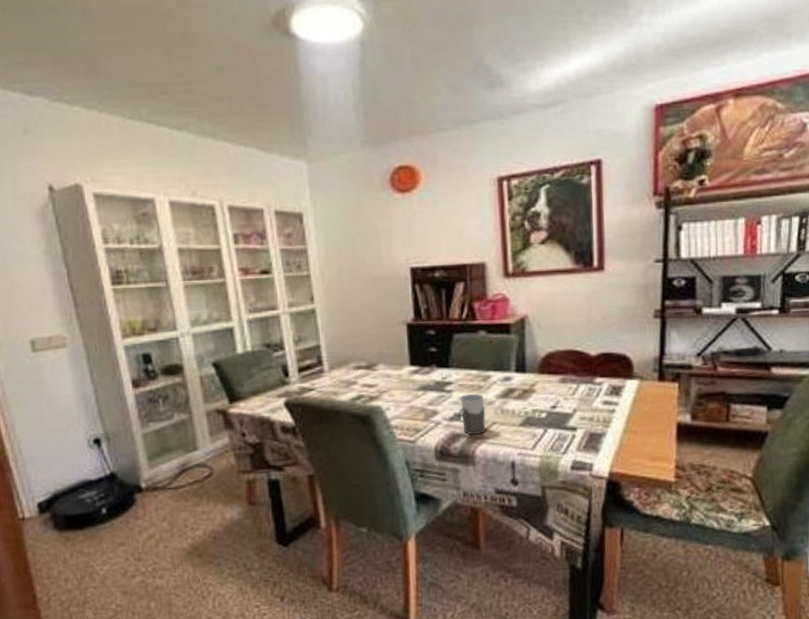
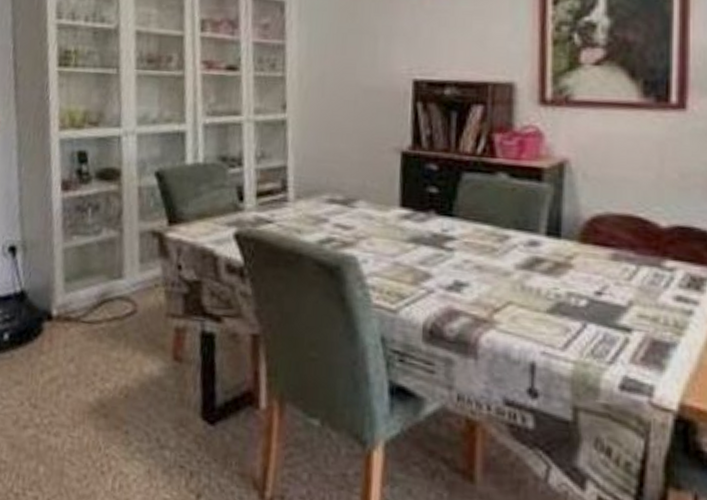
mug: present [458,394,486,435] -> none [459,257,499,316]

